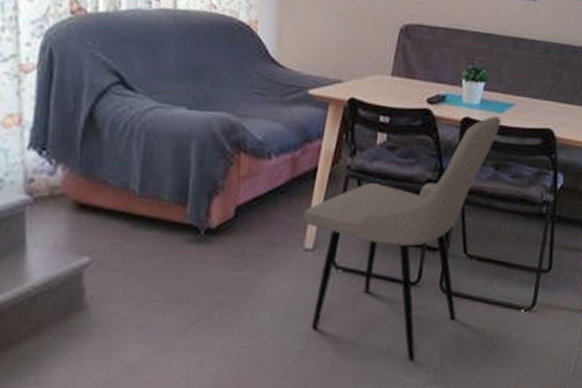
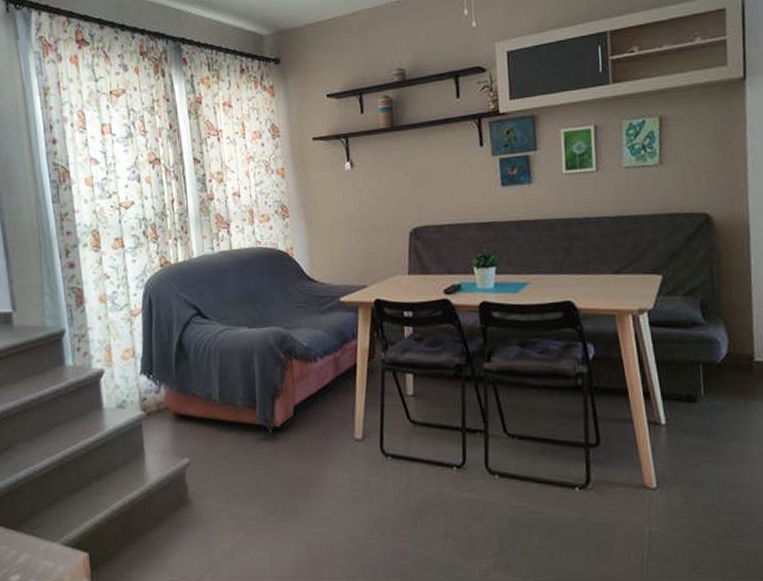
dining chair: present [303,116,502,360] -> none [350,296,519,544]

